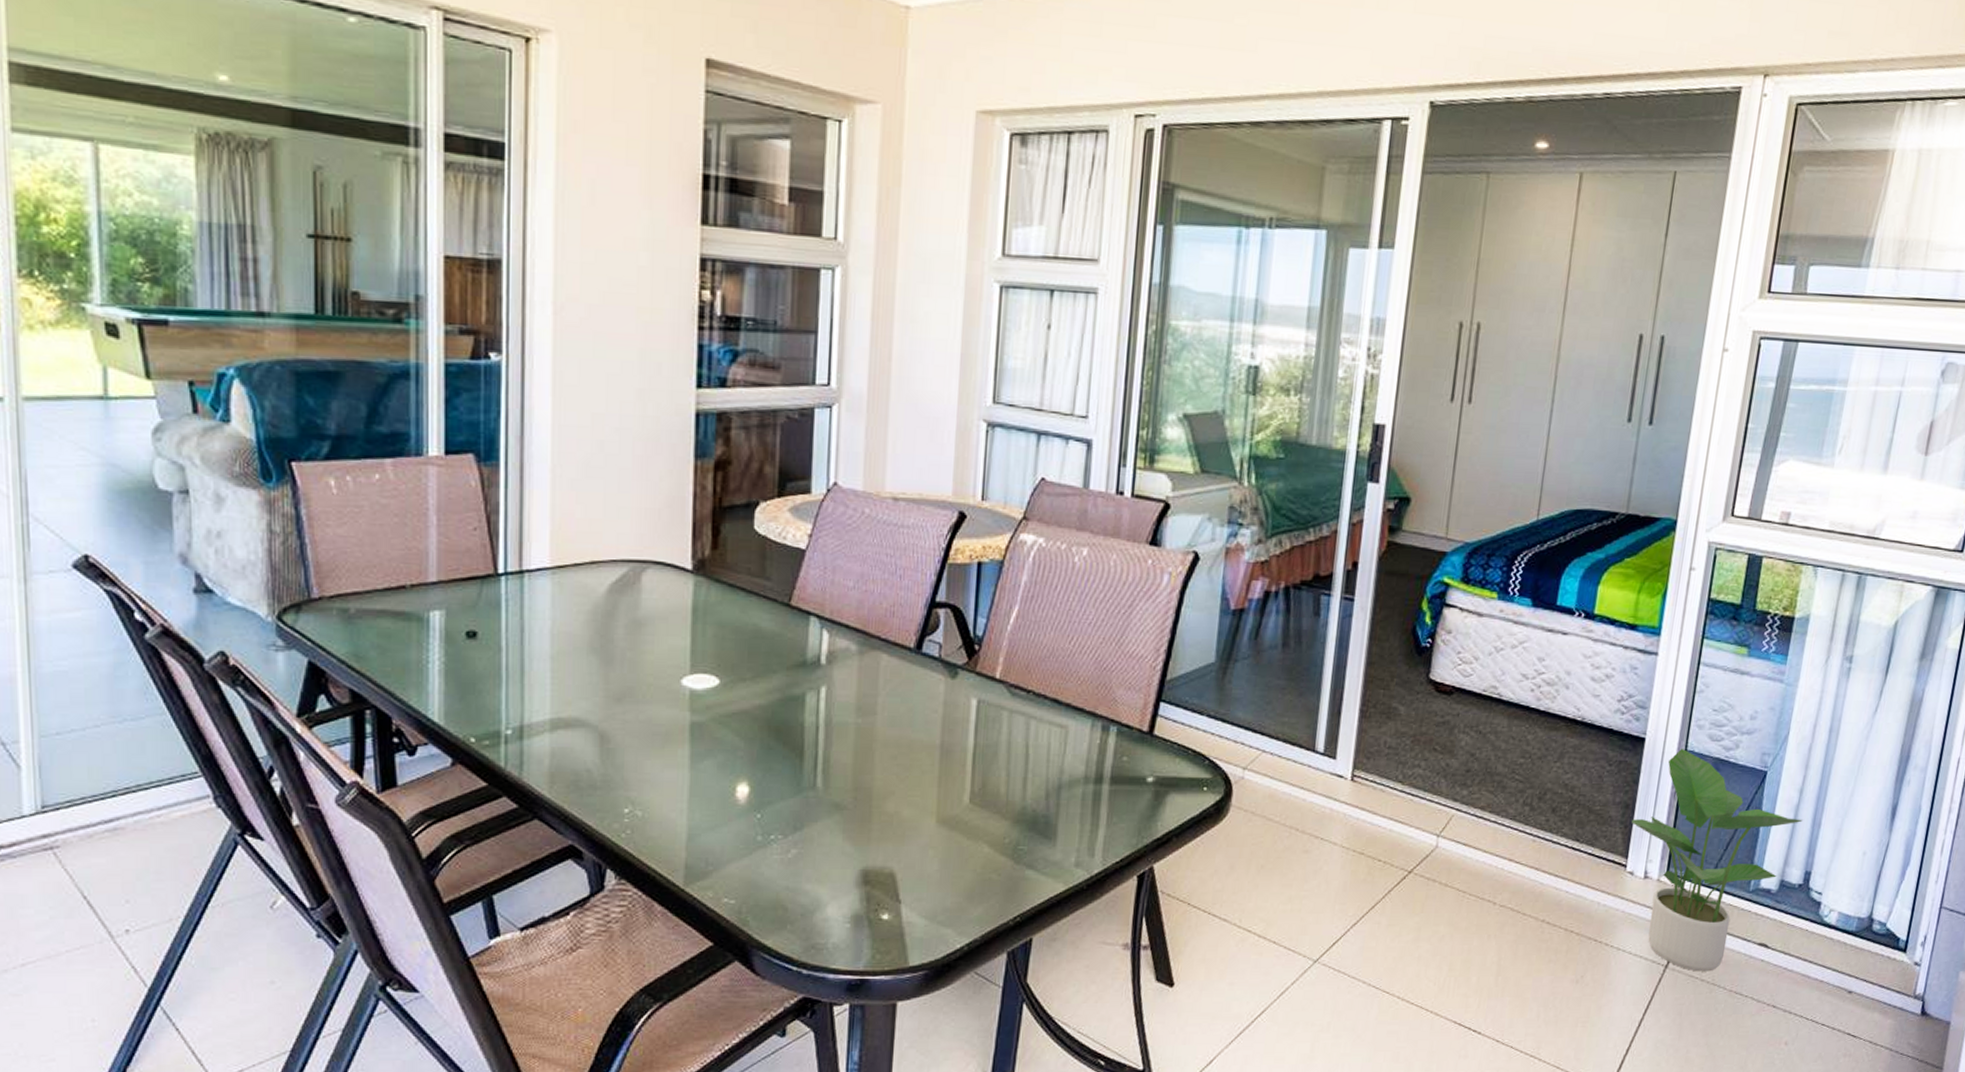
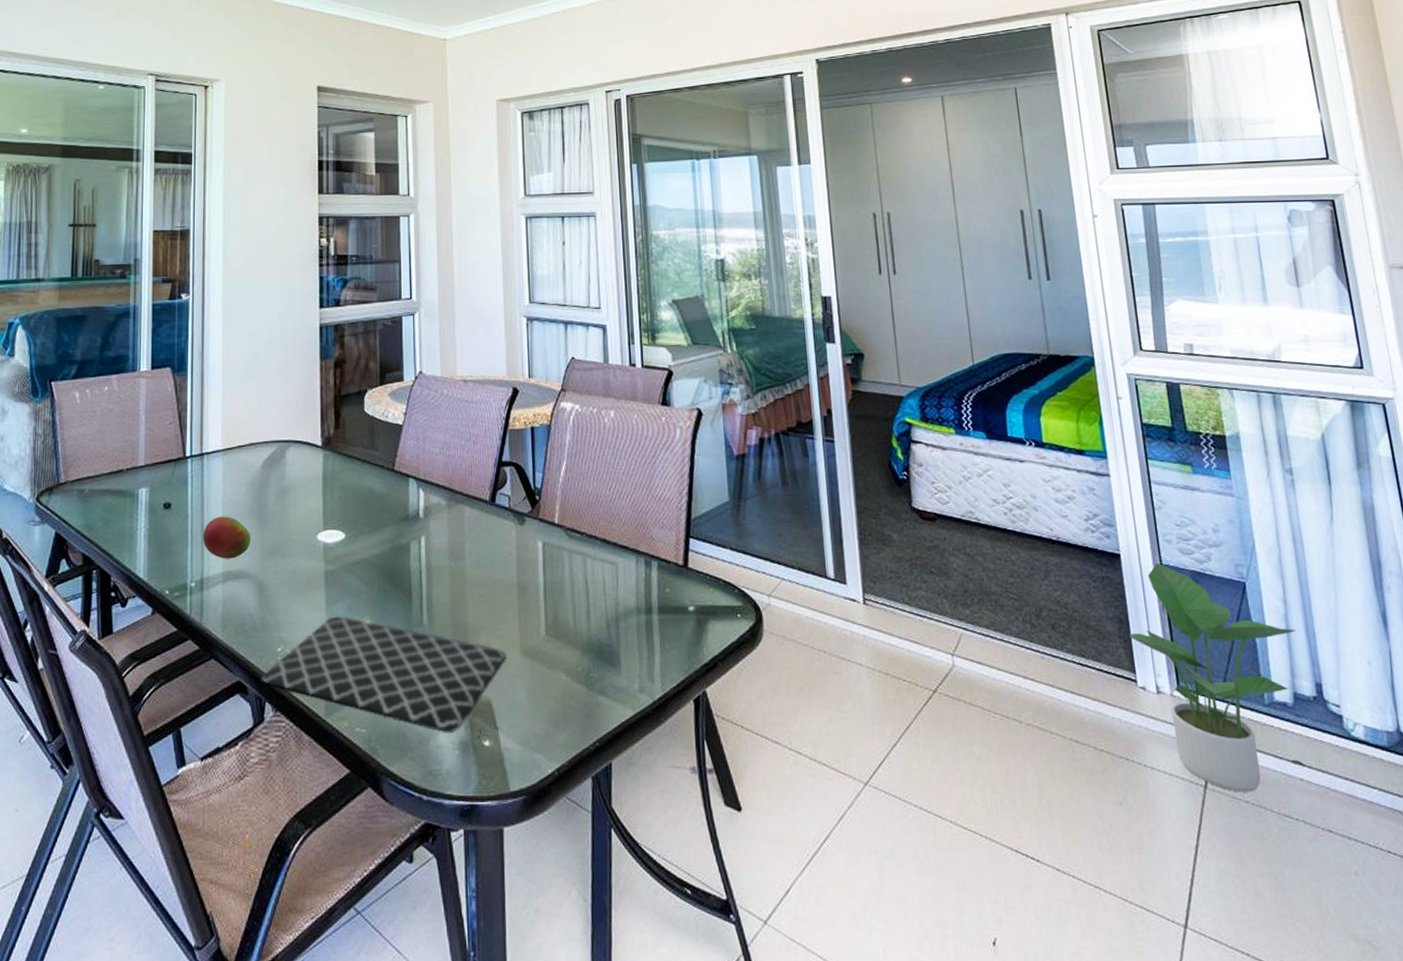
fruit: none [522,651,591,703] -> present [203,516,251,559]
placemat: none [602,775,917,903] -> present [262,616,505,731]

